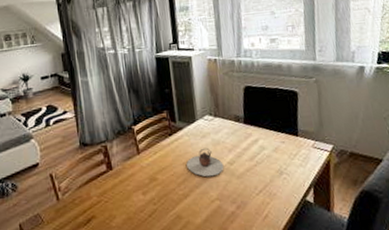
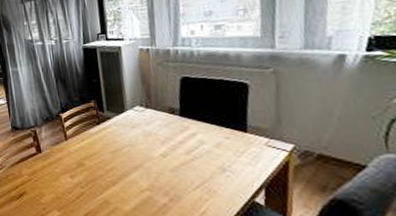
teapot: present [186,147,224,177] -> none [115,138,156,167]

